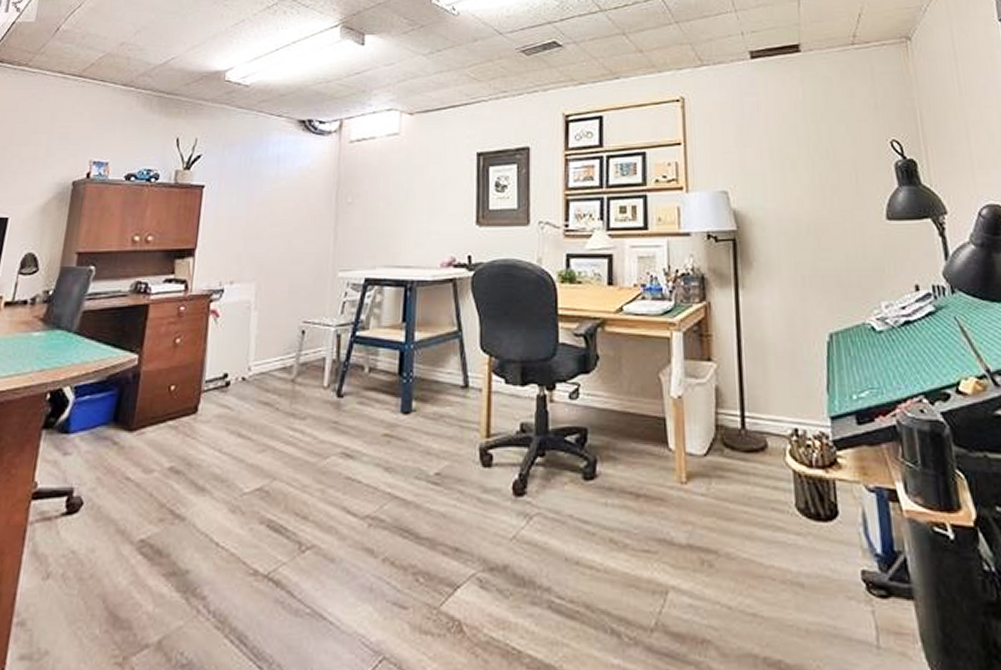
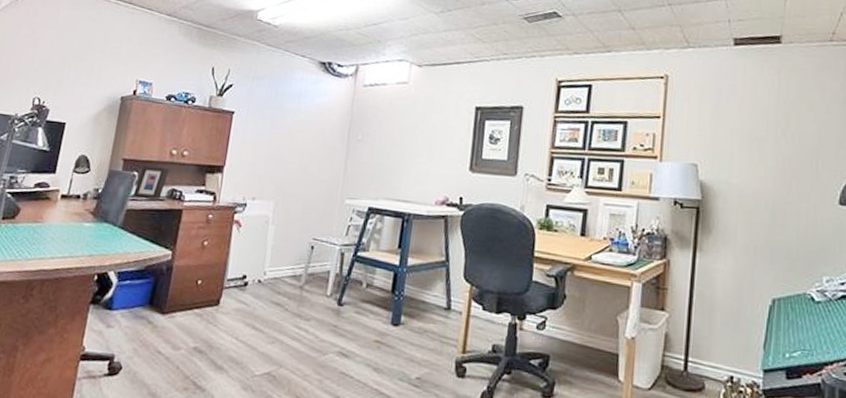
picture frame: none [90,258,133,295] -> present [133,166,170,199]

